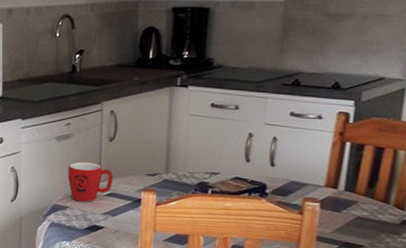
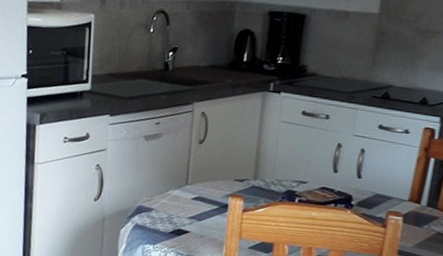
mug: present [68,161,114,202] -> none [154,163,202,205]

